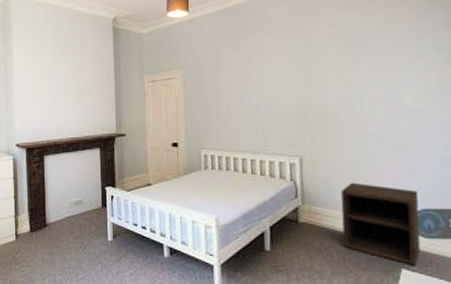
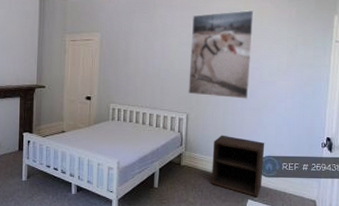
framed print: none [295,20,386,135] -> present [187,10,254,99]

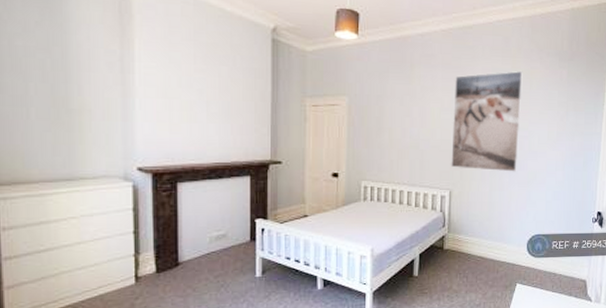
nightstand: present [210,135,265,197] -> none [476,213,534,280]

